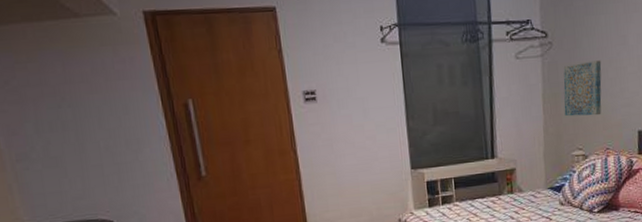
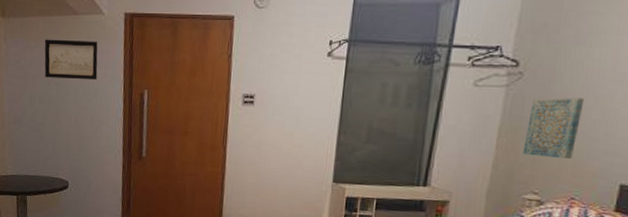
wall art: none [39,47,124,99] -> present [44,39,98,81]

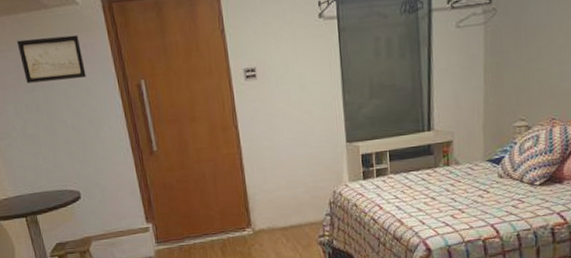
wall art: present [522,97,585,160] -> none [507,25,551,86]

